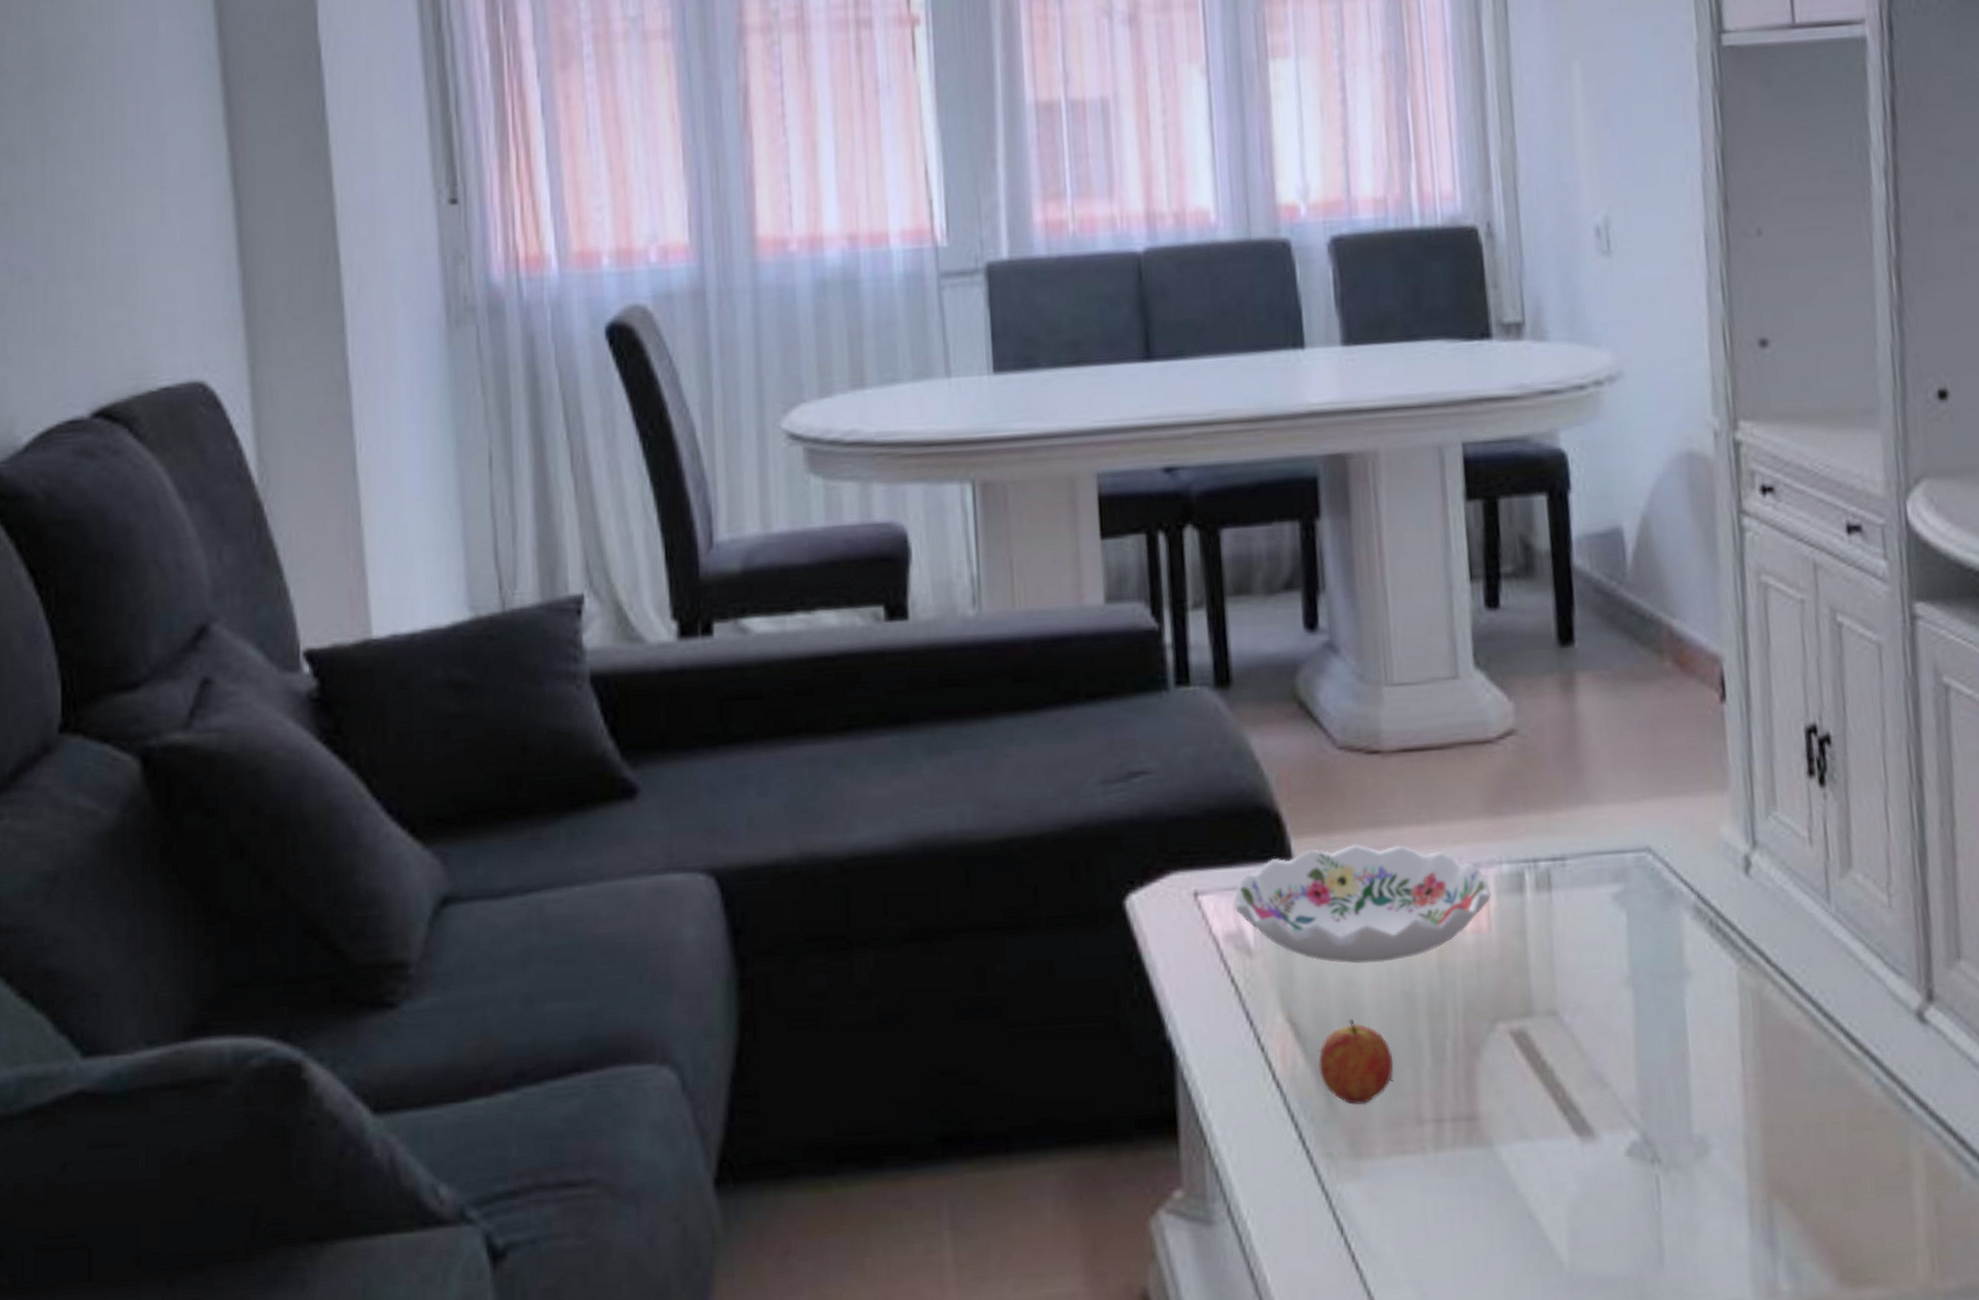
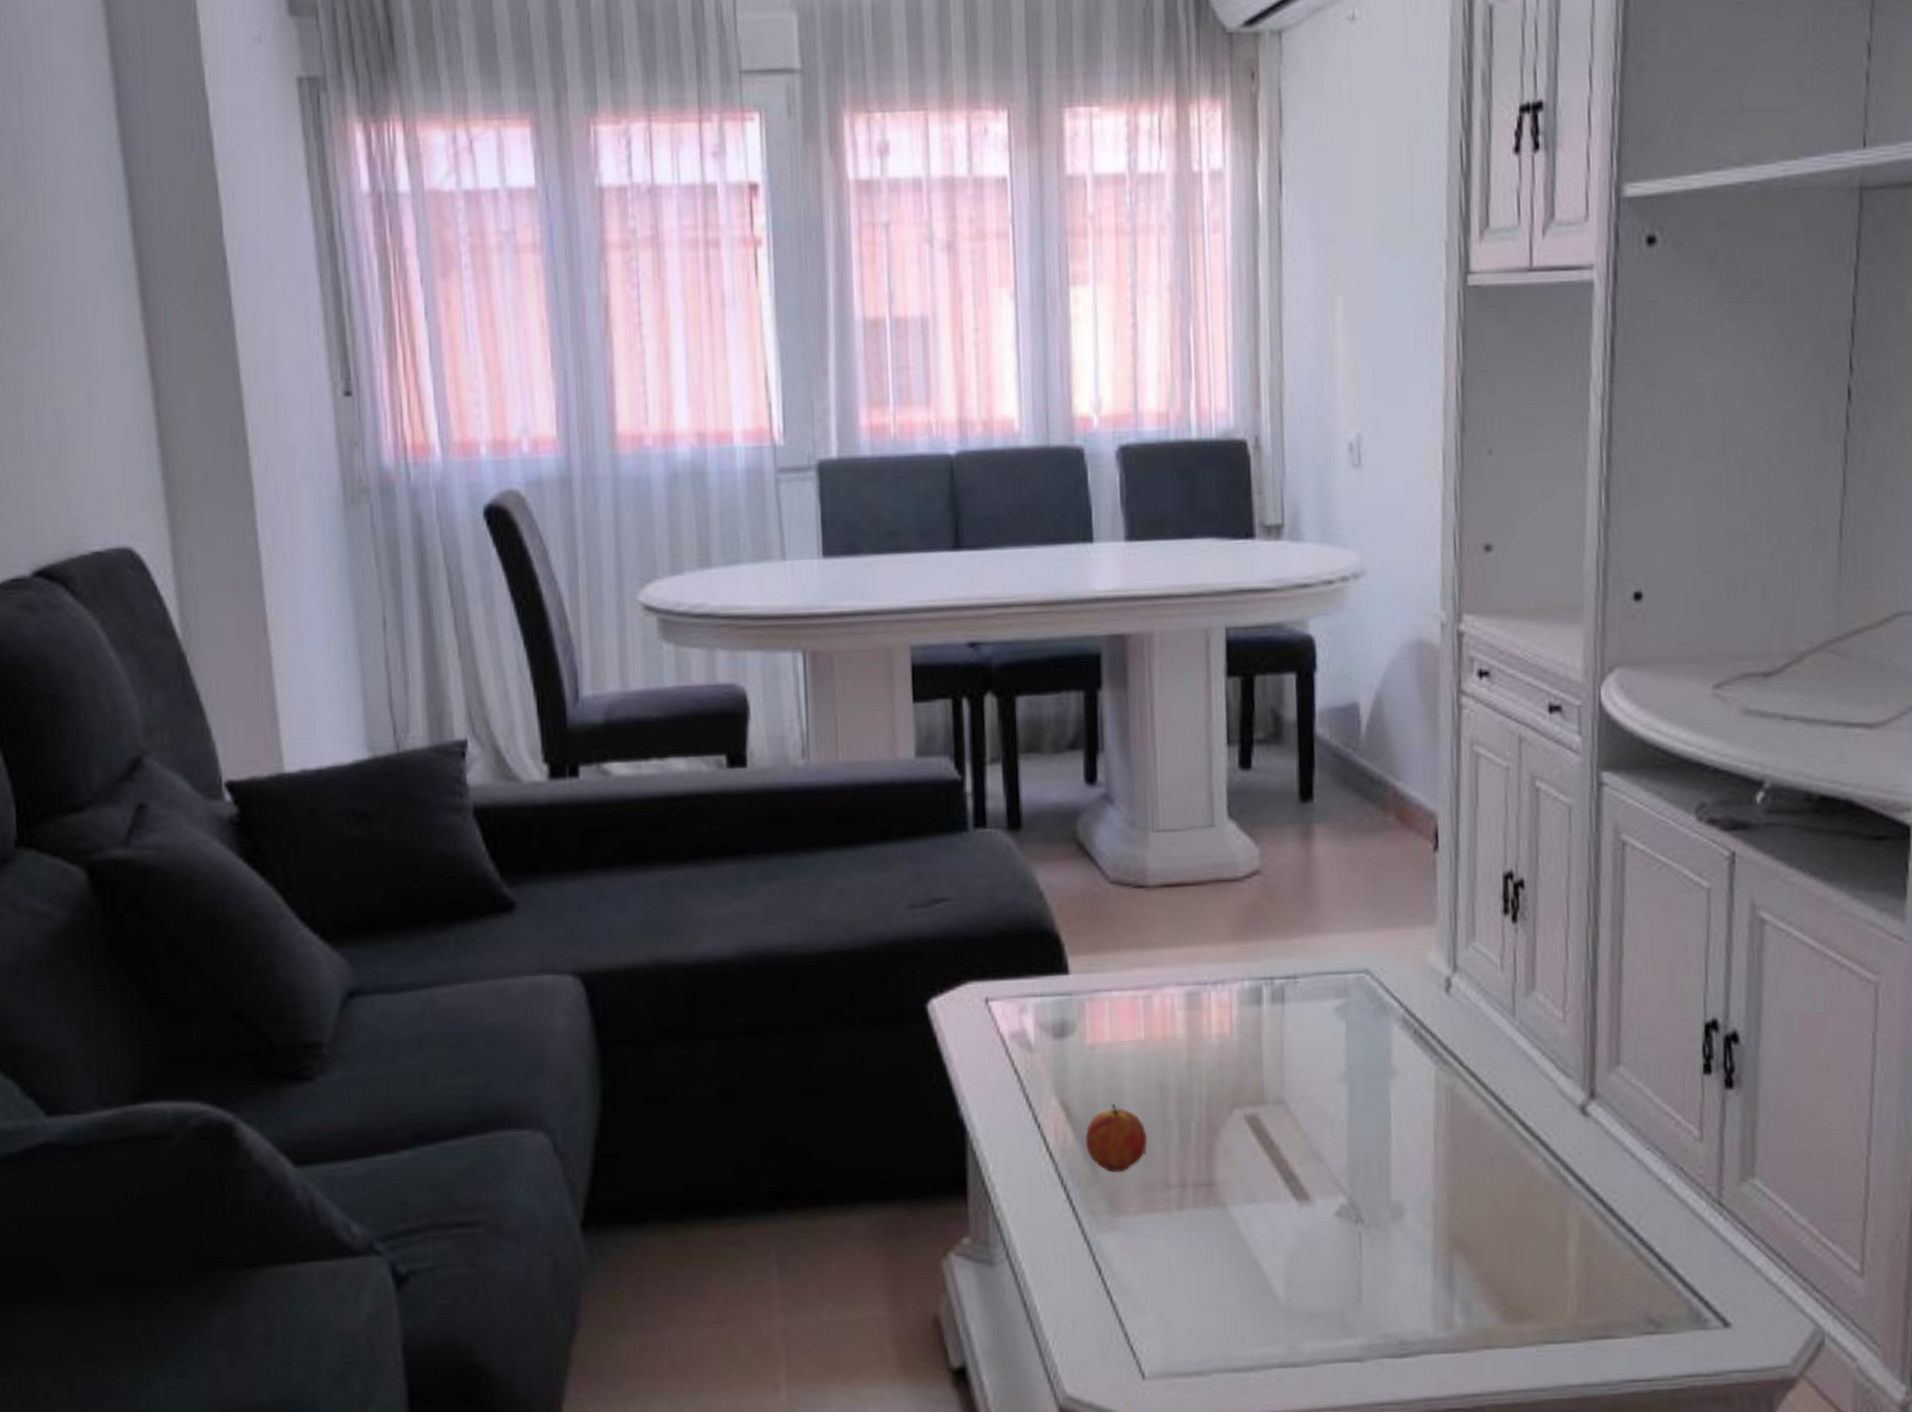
decorative bowl: present [1233,844,1491,964] -> none [1018,962,1234,1060]

